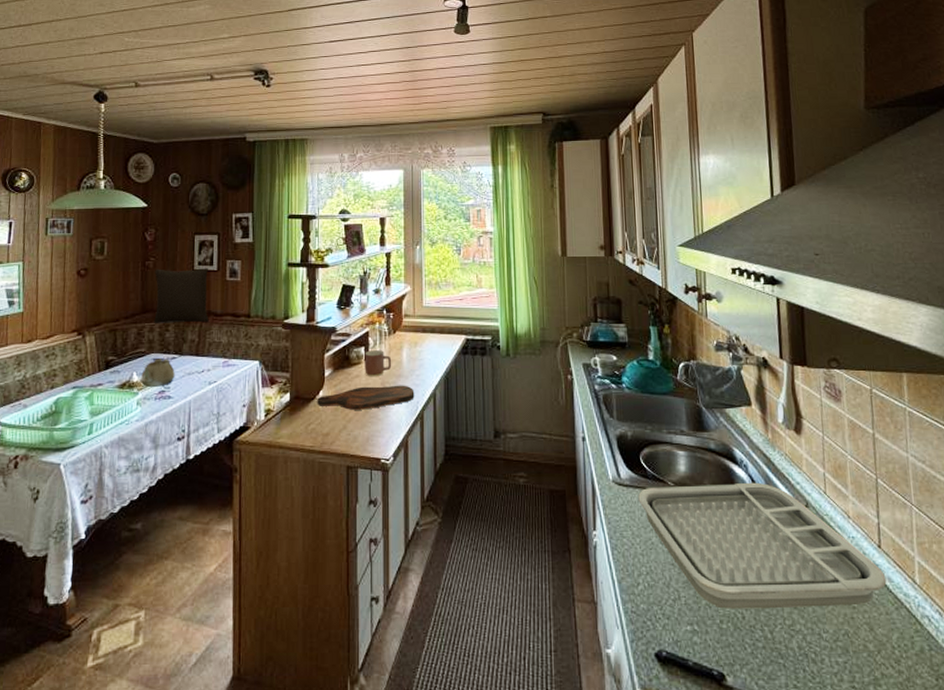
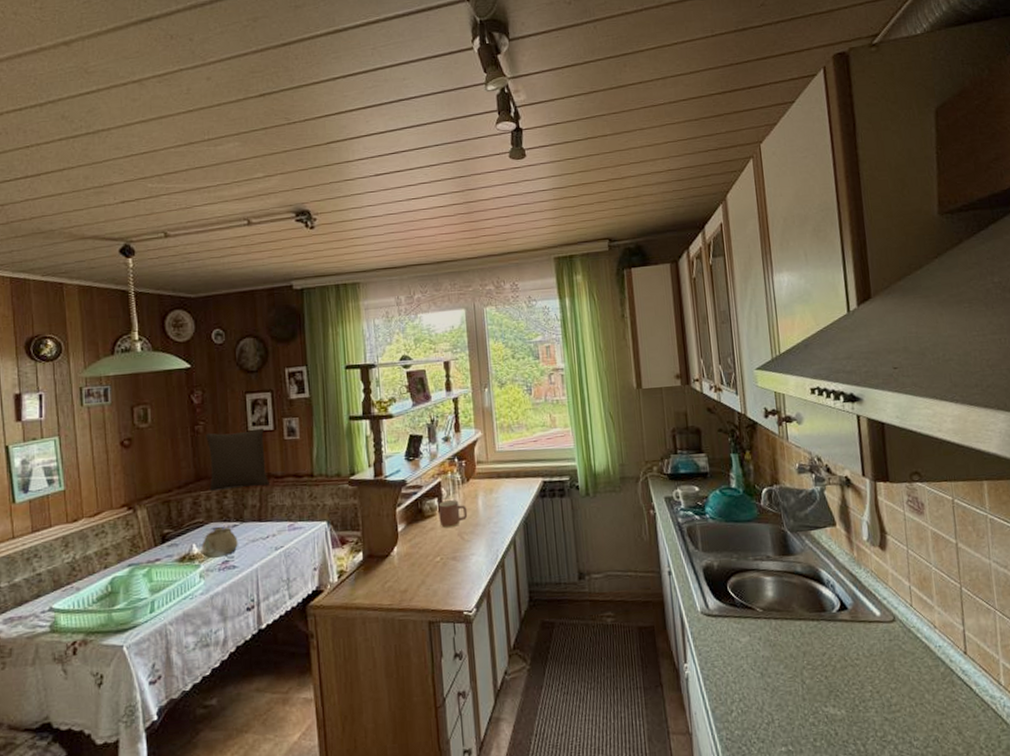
cutting board: present [317,385,415,410] -> none [392,533,494,564]
dish rack: present [638,482,887,609] -> none [727,601,973,728]

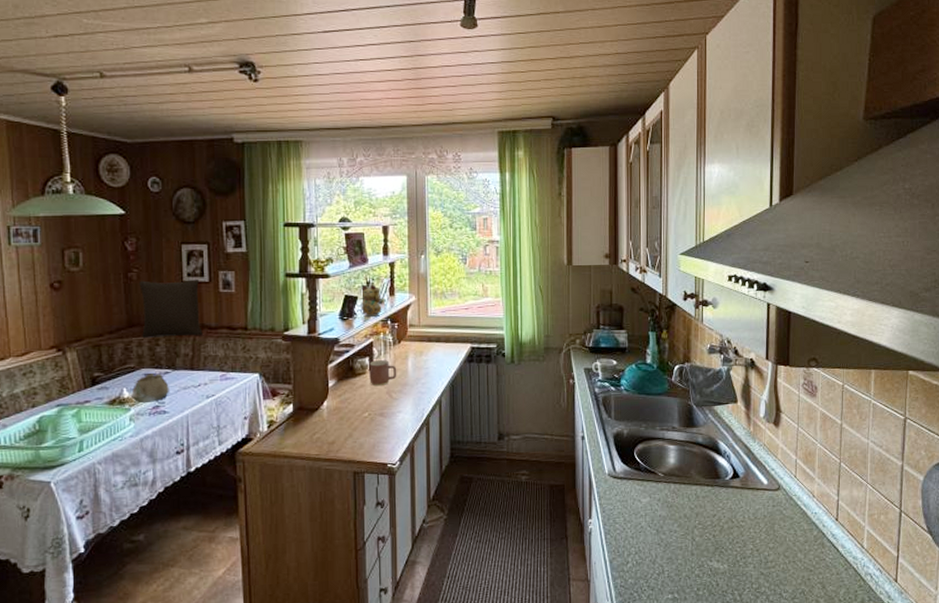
decorative figurine: none [426,422,448,456] -> present [360,285,382,317]

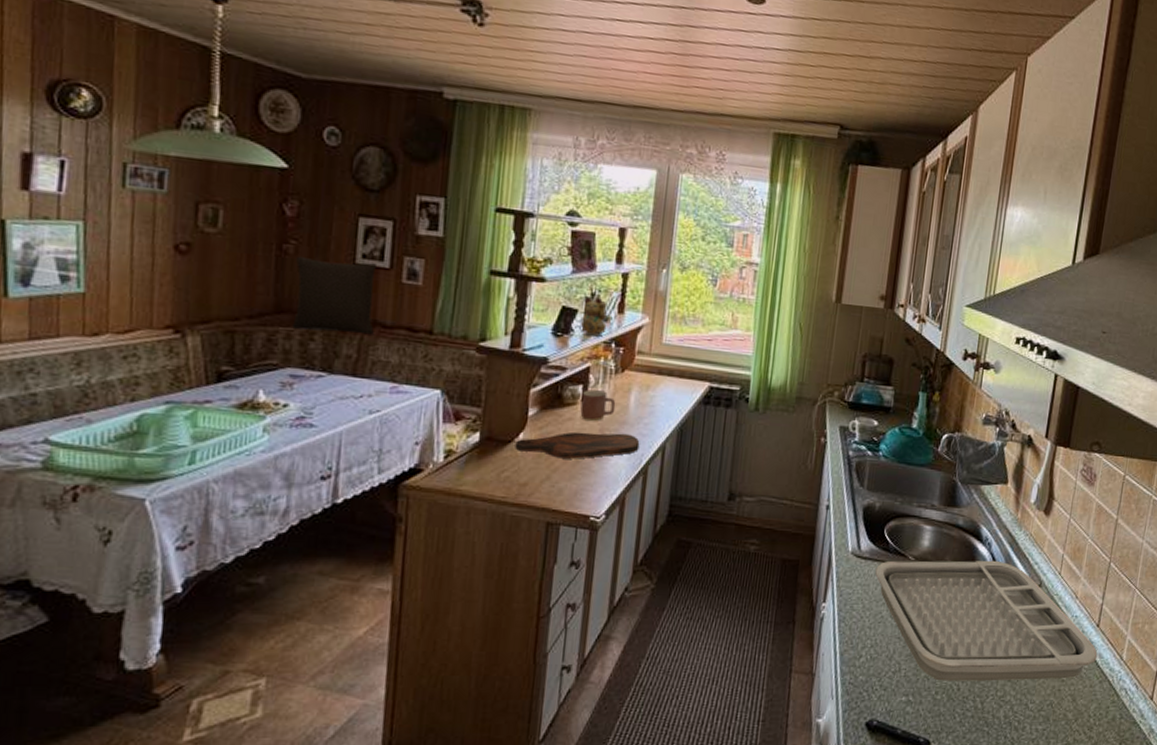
teapot: present [131,373,169,403] -> none [269,375,321,411]
cutting board: none [321,393,420,419] -> present [515,431,640,459]
dish rack: none [631,470,840,579] -> present [875,560,1098,681]

